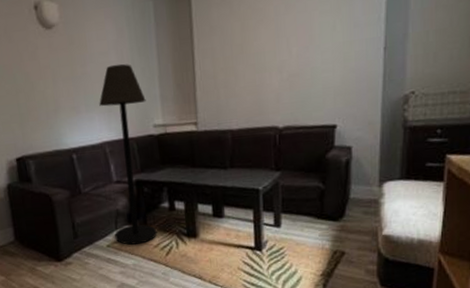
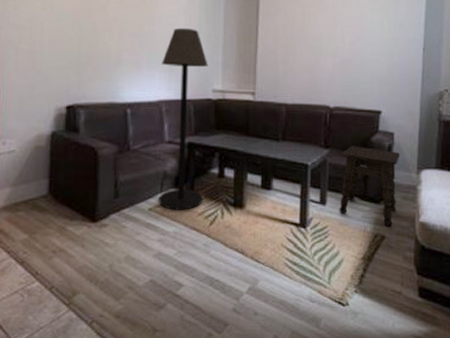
side table: none [294,164,360,243] -> present [339,146,401,227]

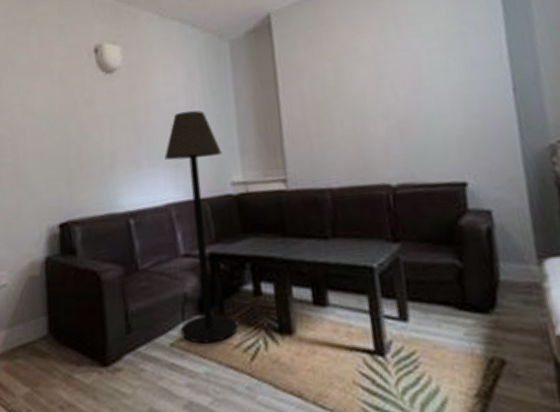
side table: present [339,146,401,227] -> none [419,234,516,346]

